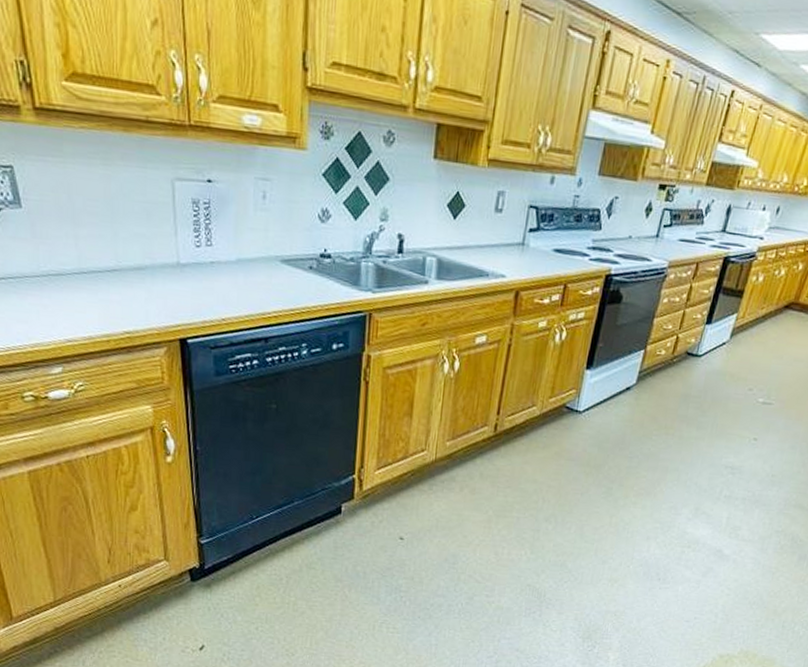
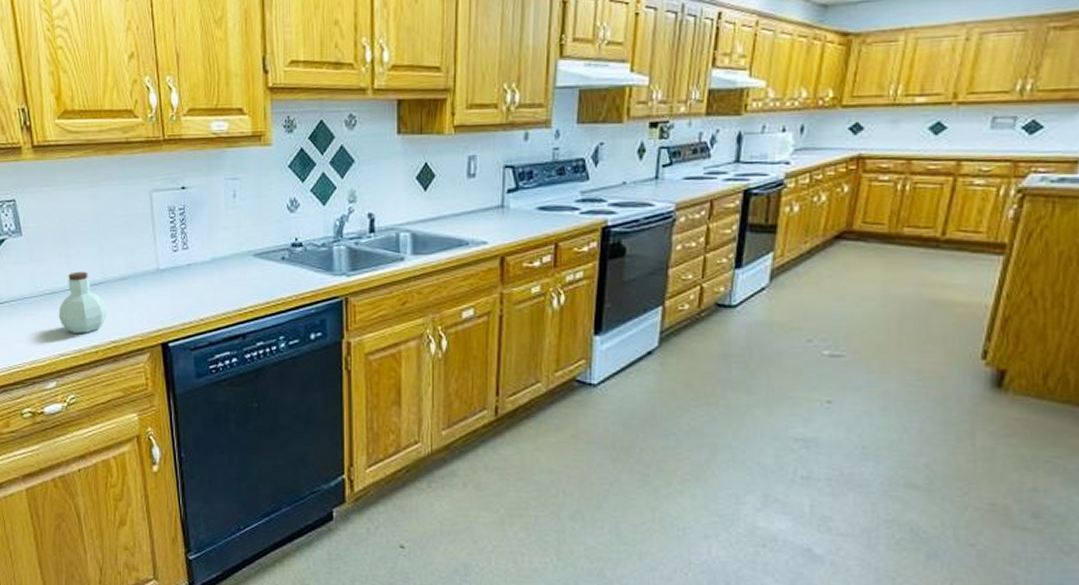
jar: none [65,255,121,321] -> present [58,271,108,333]

